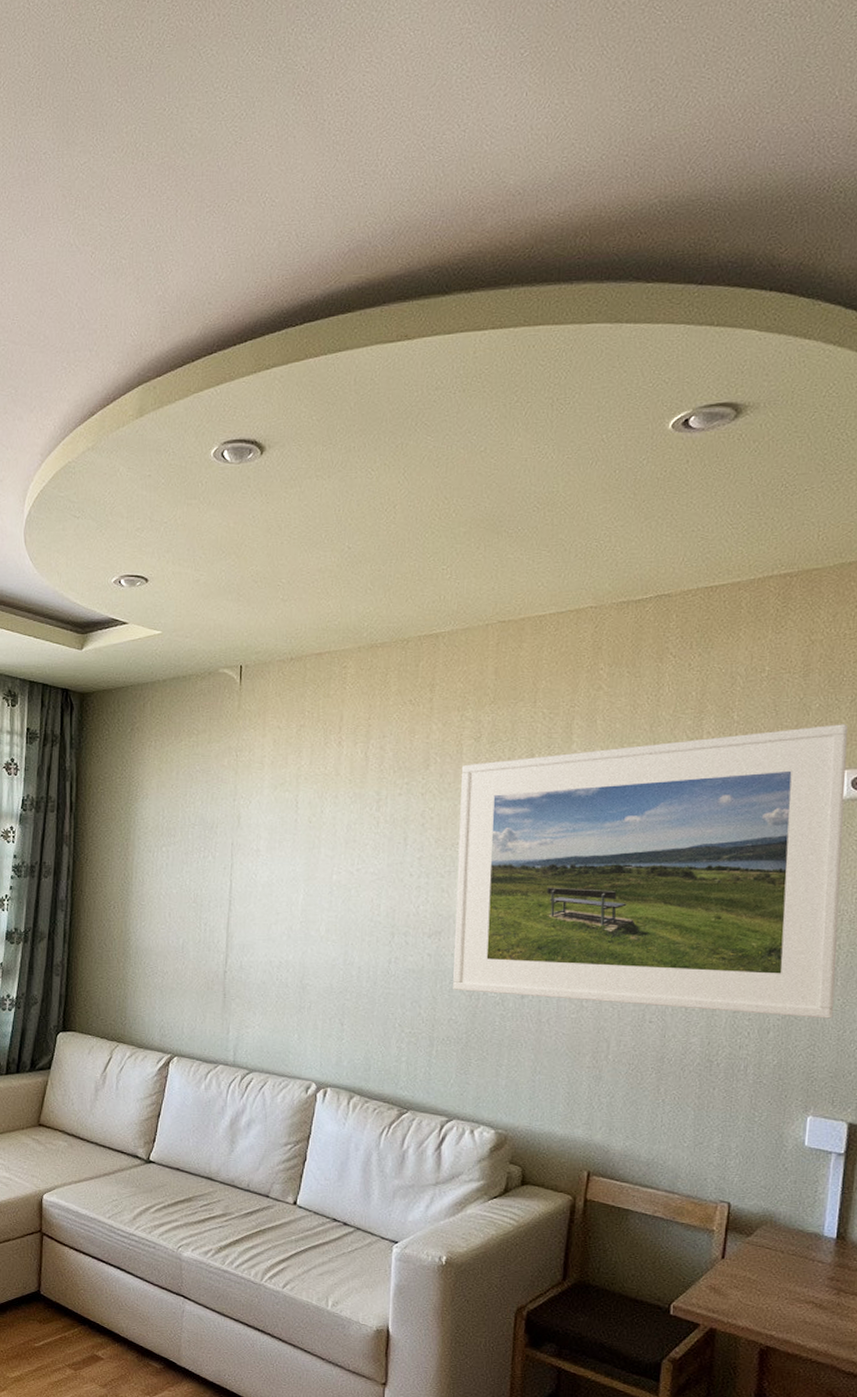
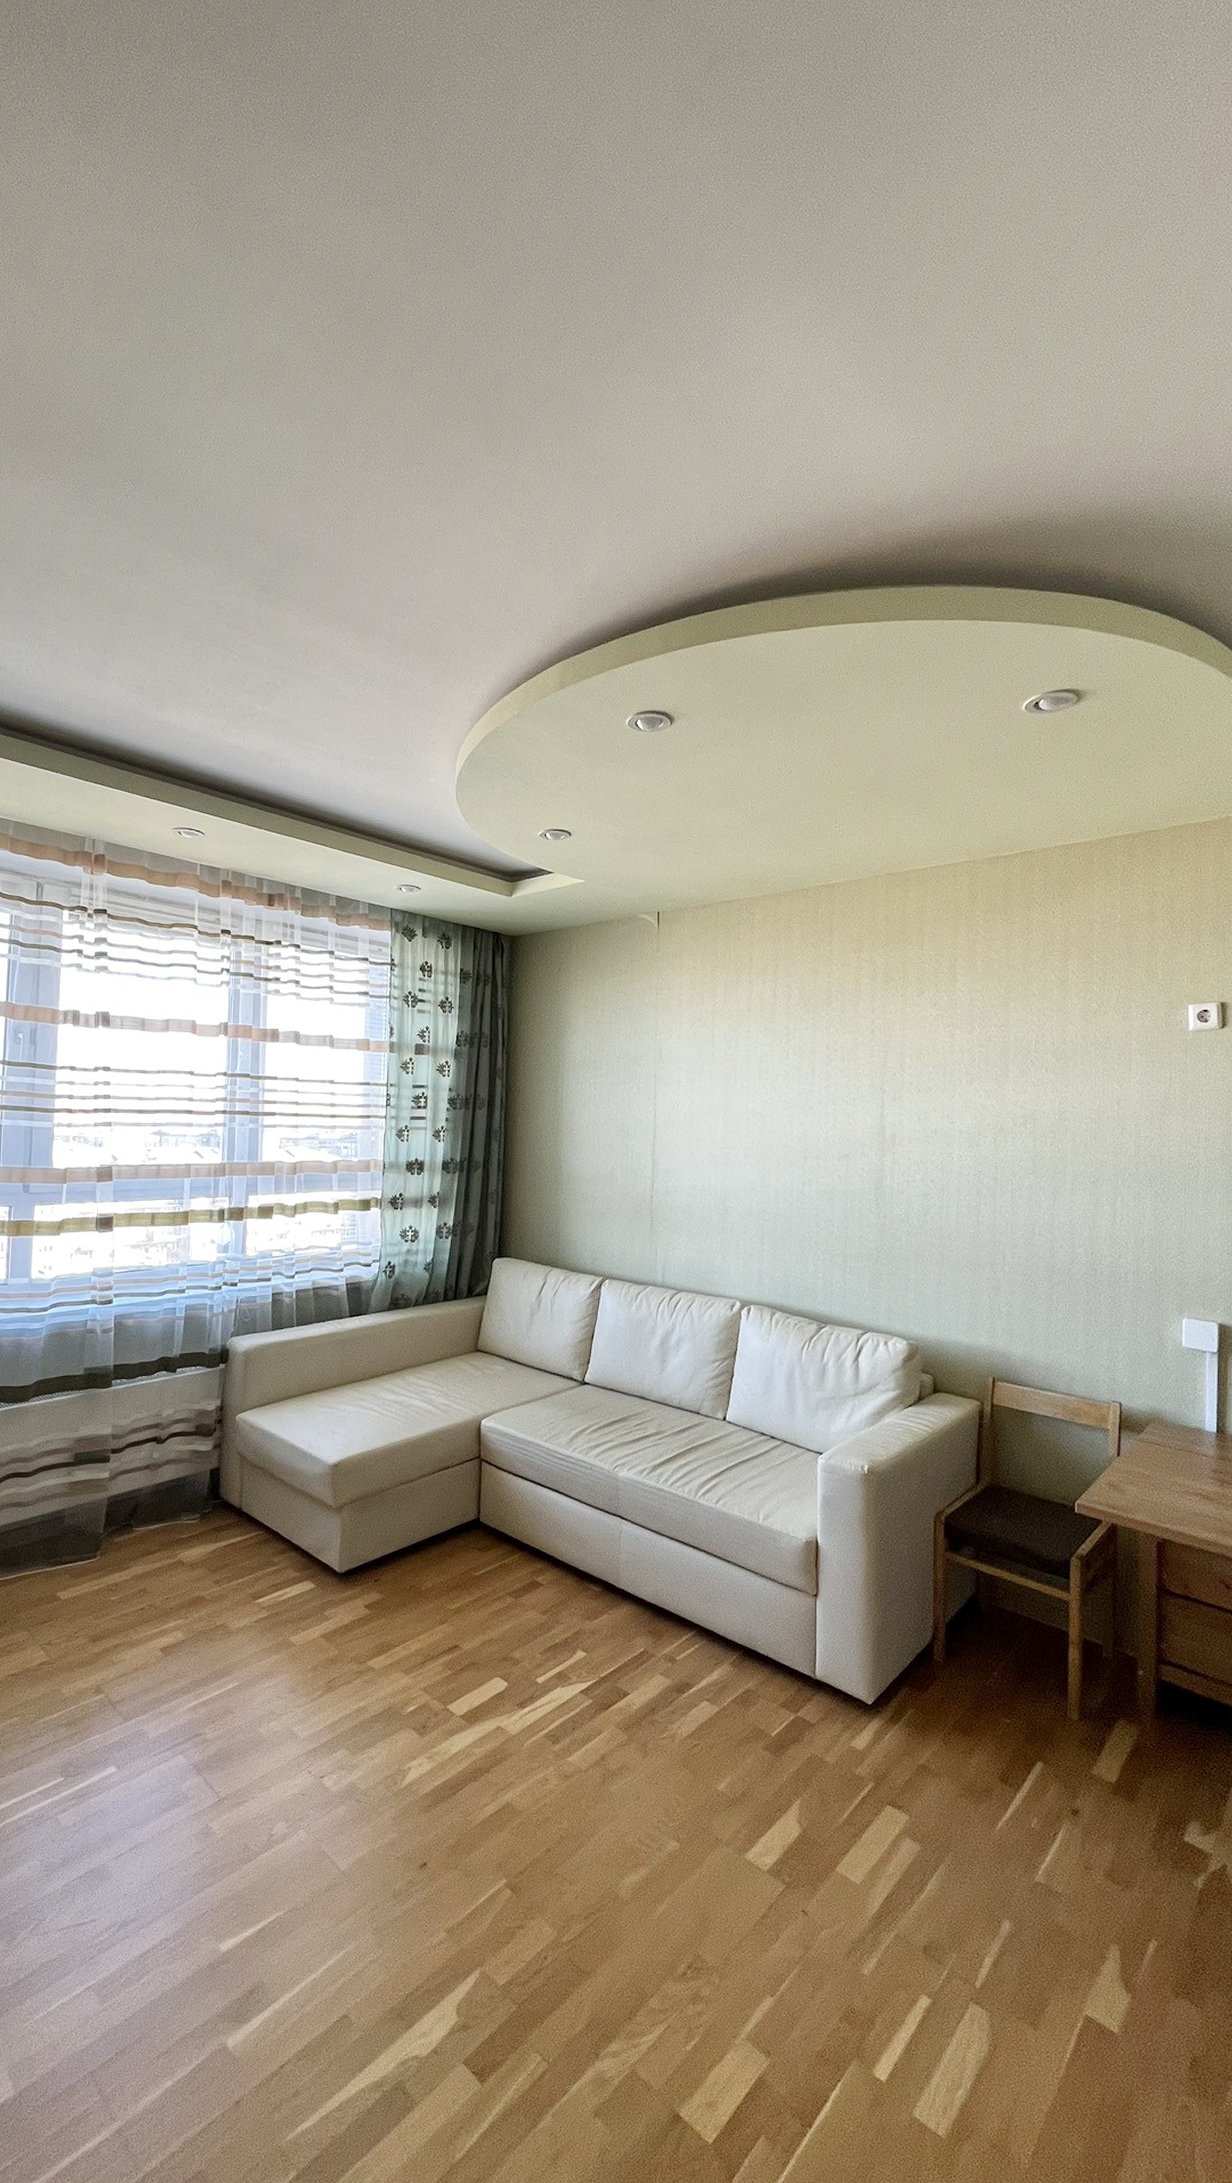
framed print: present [453,724,849,1019] -> none [861,964,1198,1228]

